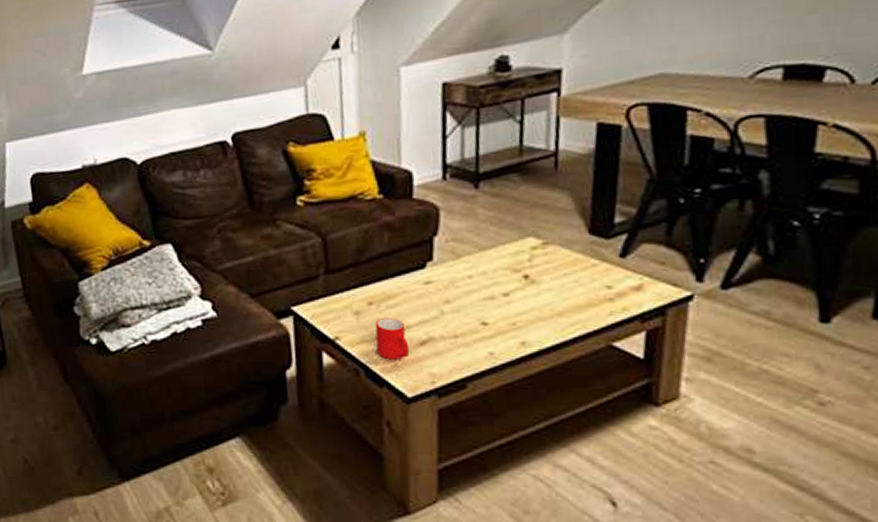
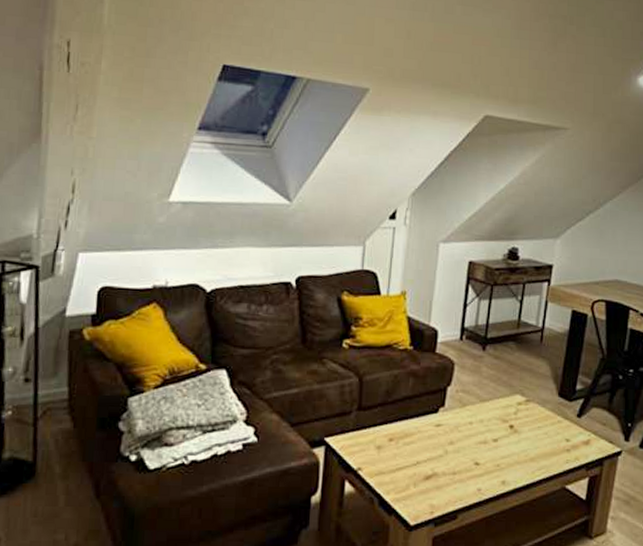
cup: present [375,317,410,360] -> none [390,452,417,491]

